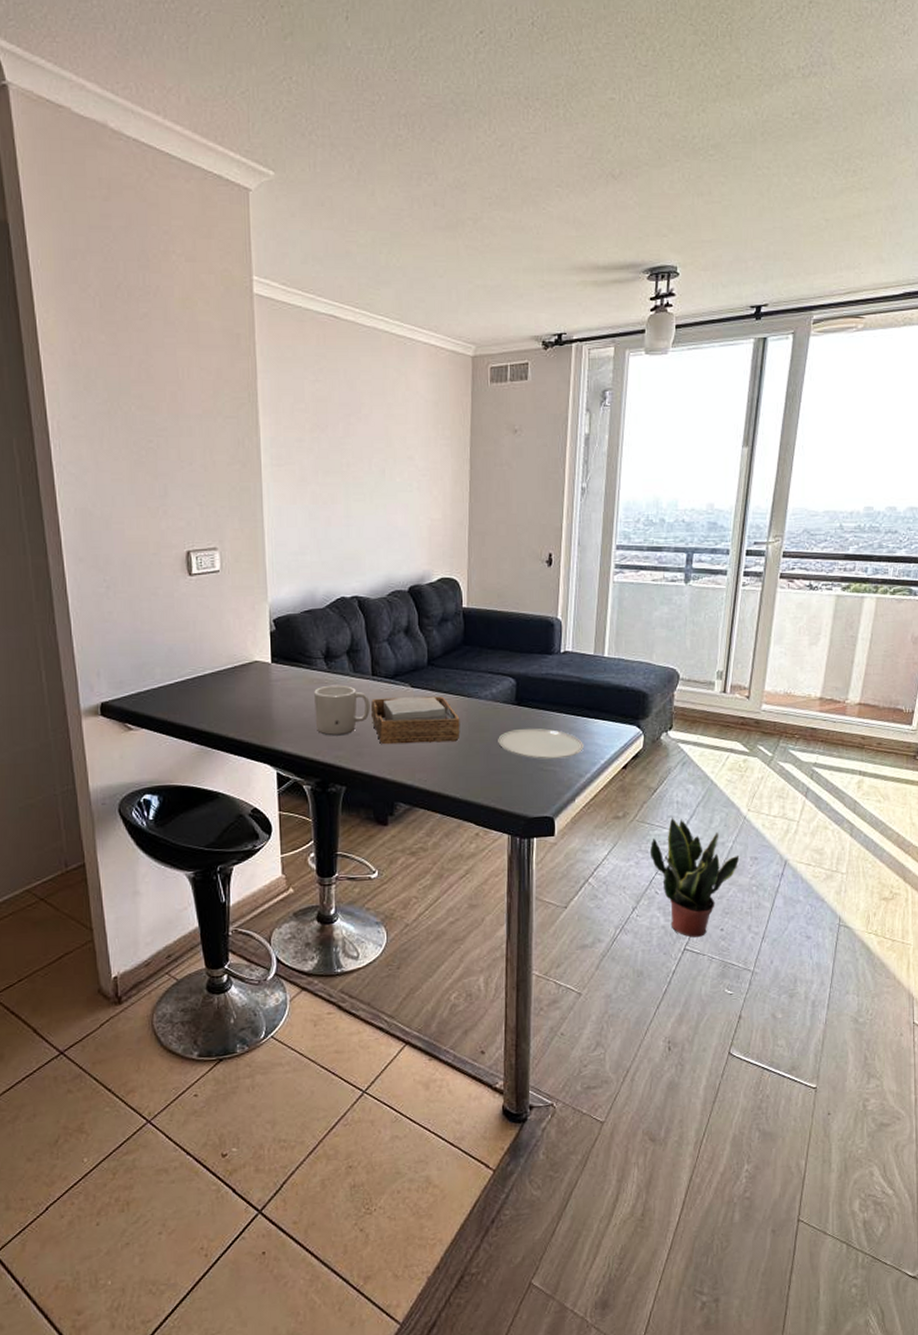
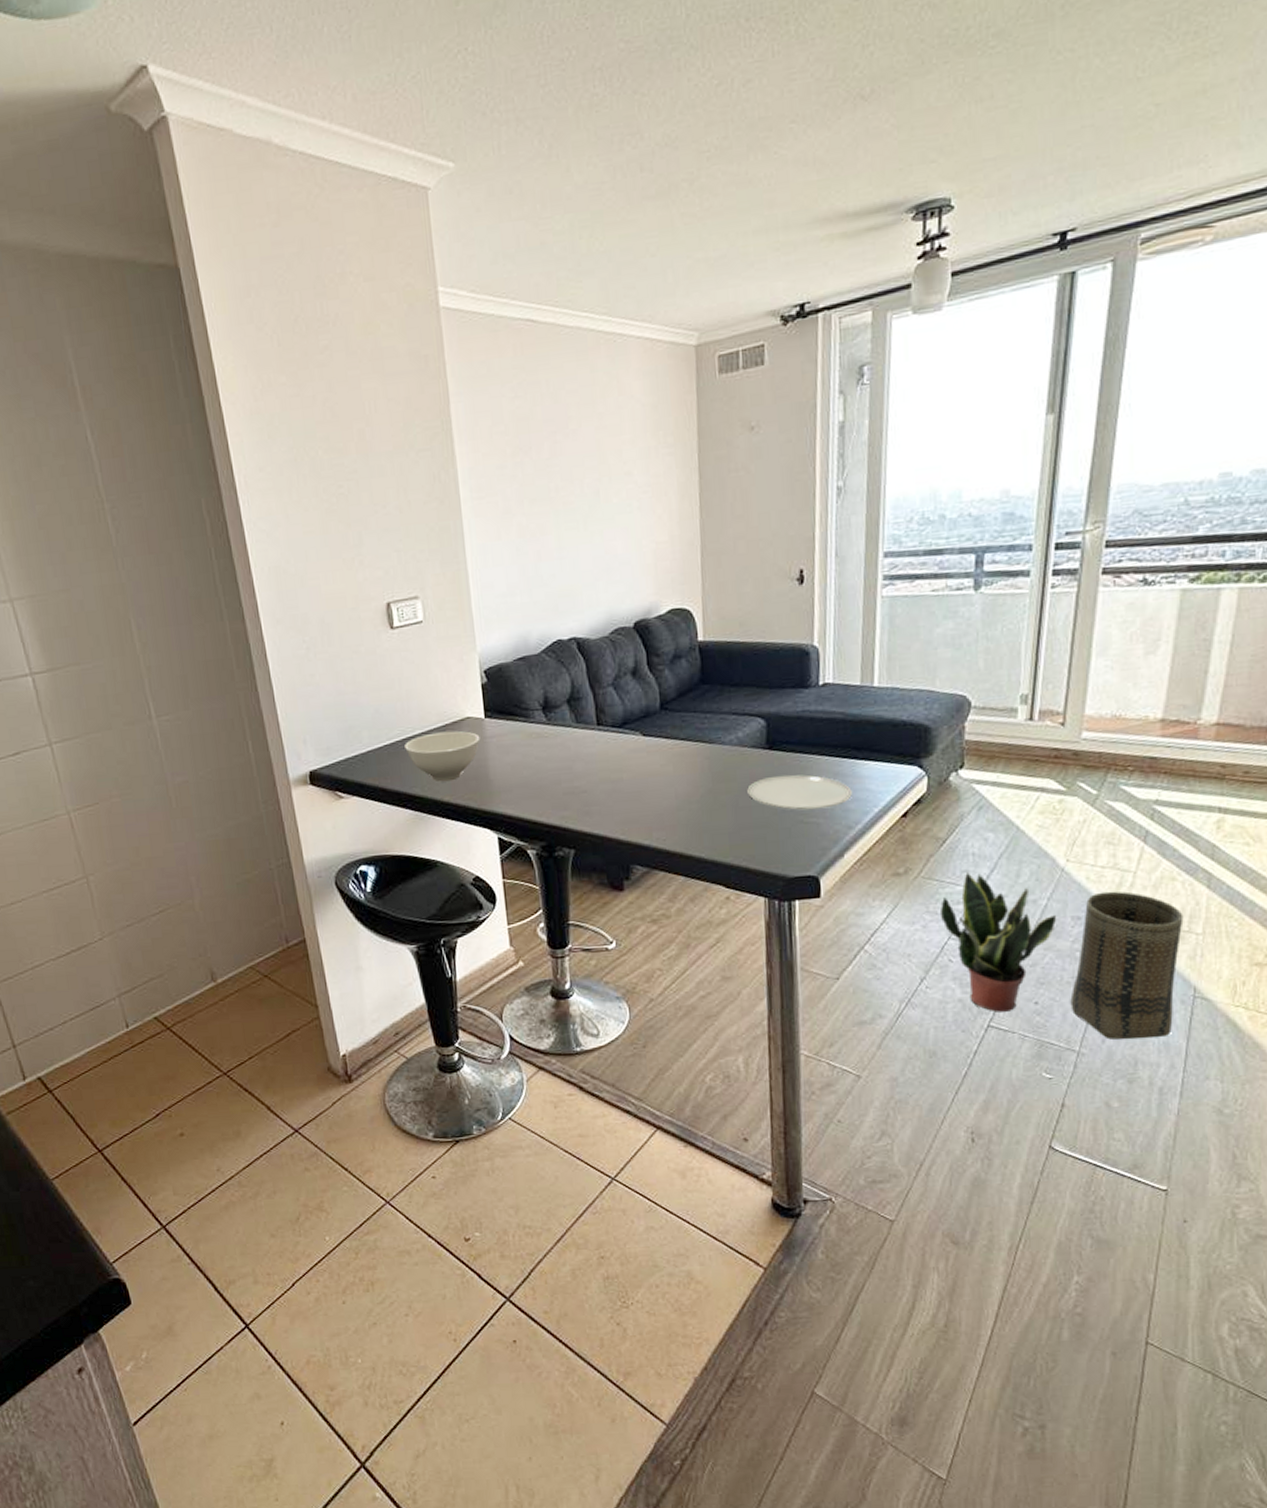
bowl: none [195,672,266,720] -> present [405,730,480,783]
mug: present [314,685,370,736] -> none [533,737,597,795]
napkin holder: present [370,696,460,745] -> none [597,744,702,802]
basket: none [748,836,833,961] -> present [1070,891,1184,1040]

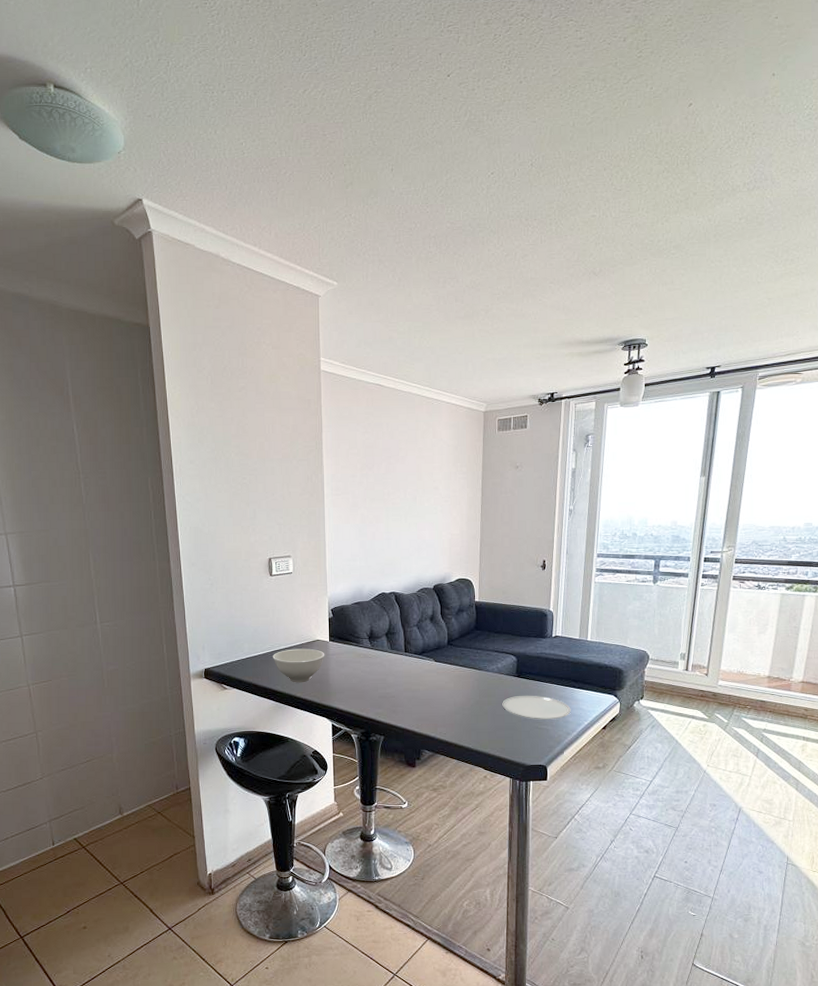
potted plant: present [939,871,1057,1012] -> none [625,769,701,867]
basket: present [1070,891,1184,1040] -> none [708,788,781,891]

